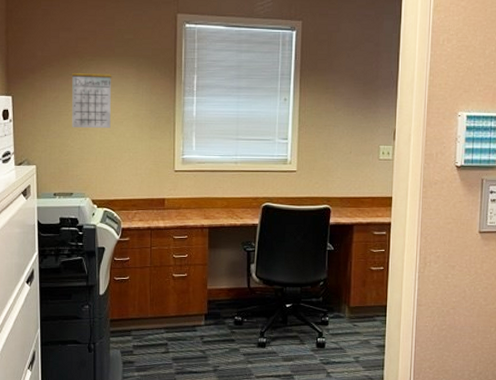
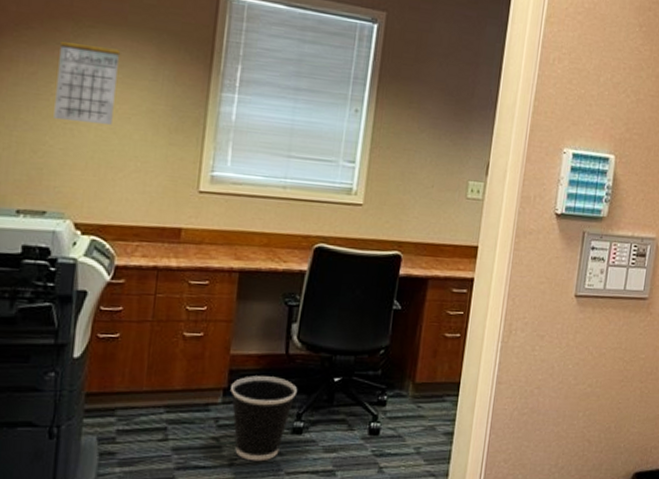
wastebasket: none [210,304,258,368] -> present [230,376,297,462]

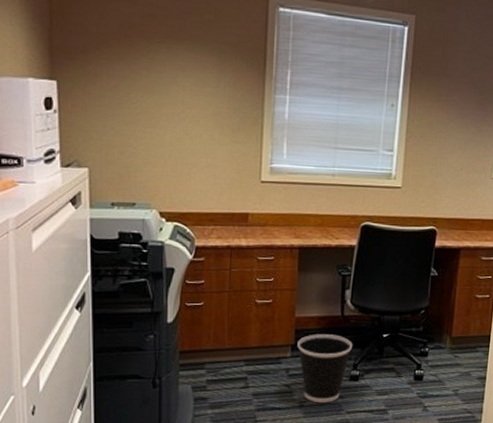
calendar: present [53,30,121,125] -> none [135,46,187,127]

